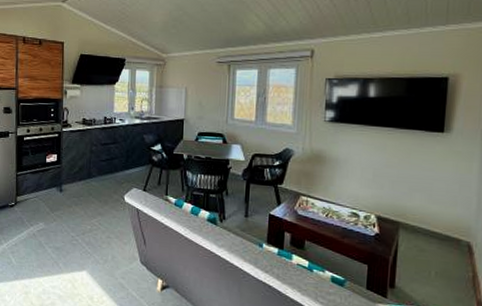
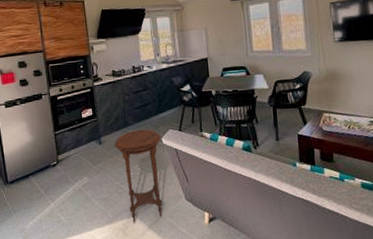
side table: none [75,183,124,278] -> present [115,129,163,223]

